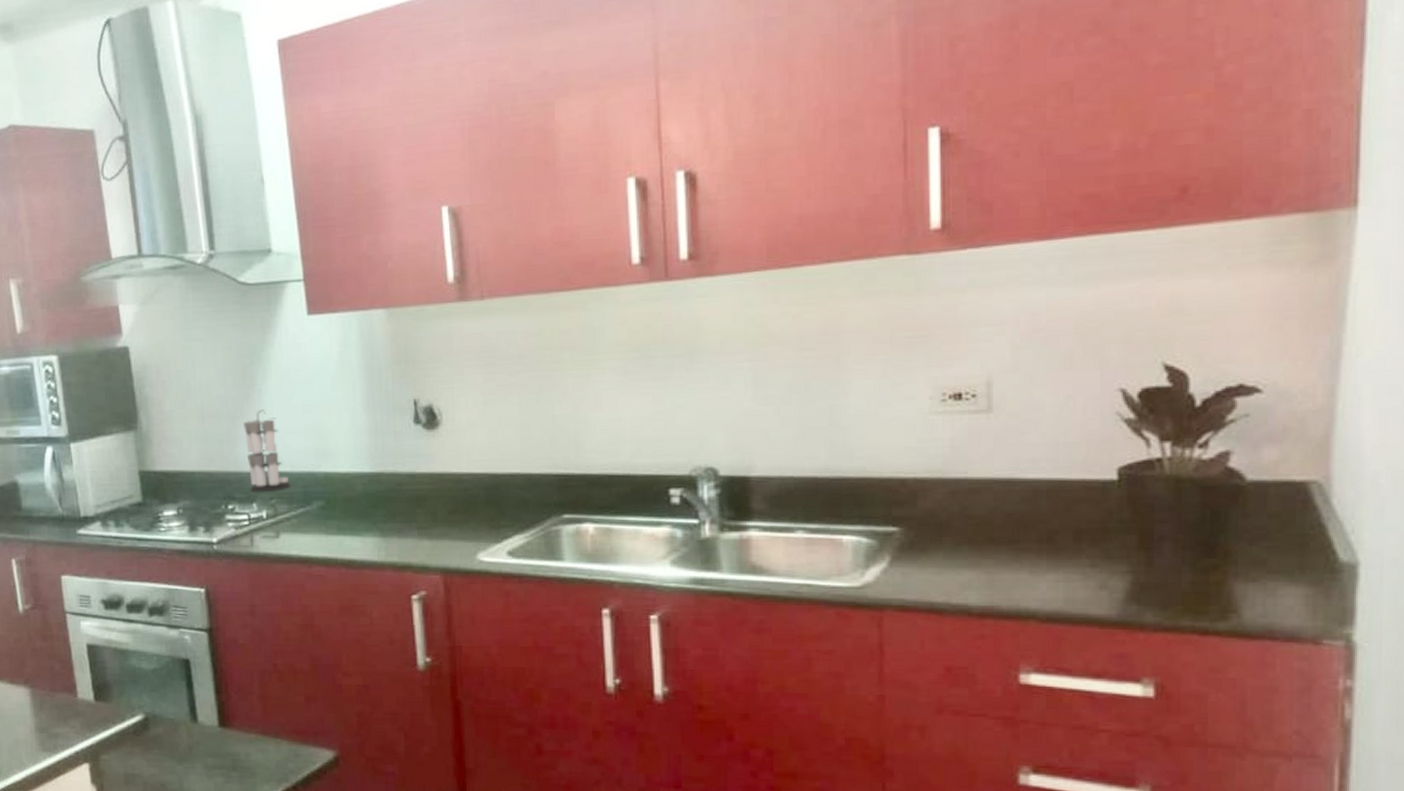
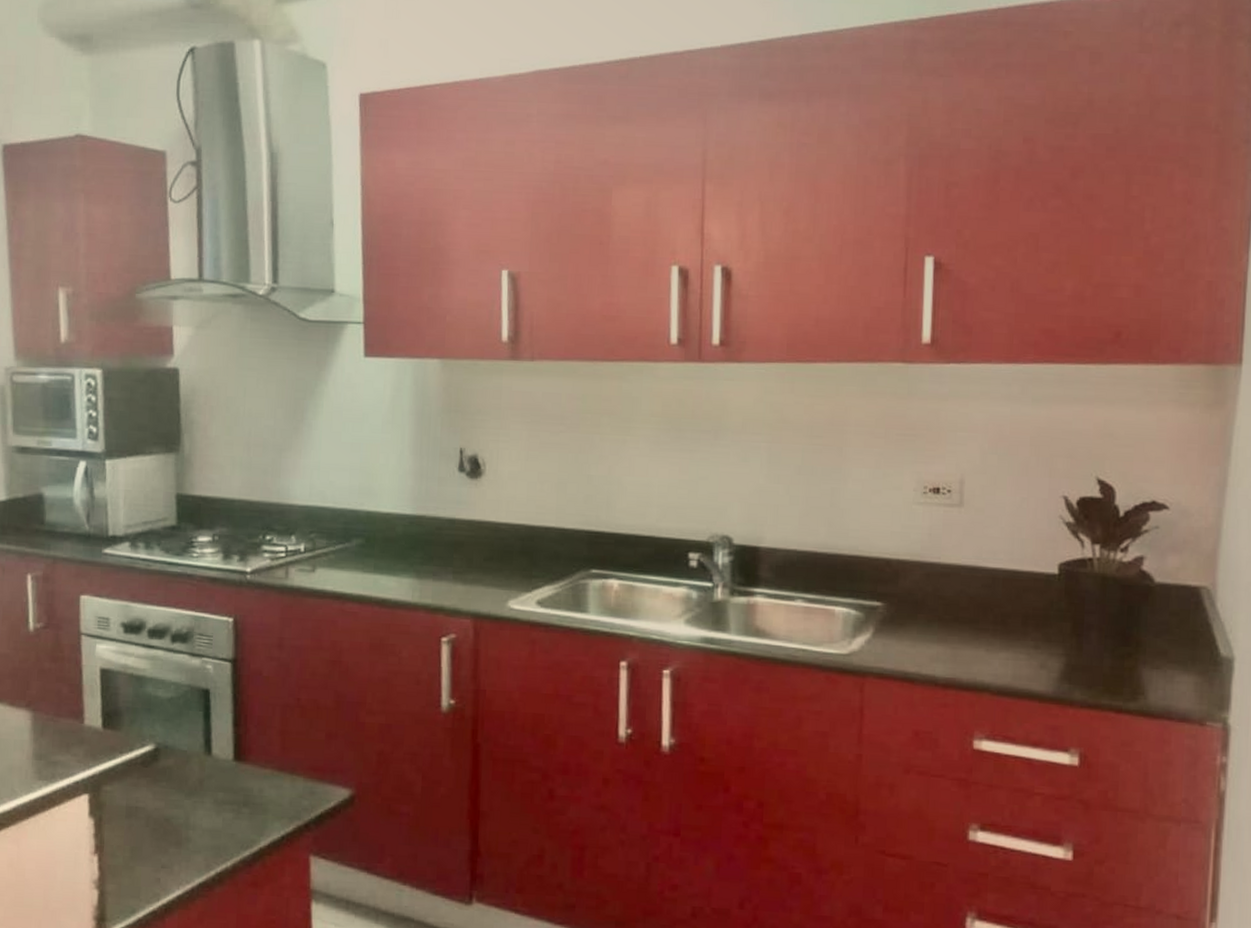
spice rack: present [243,409,291,493] -> none [289,444,332,527]

